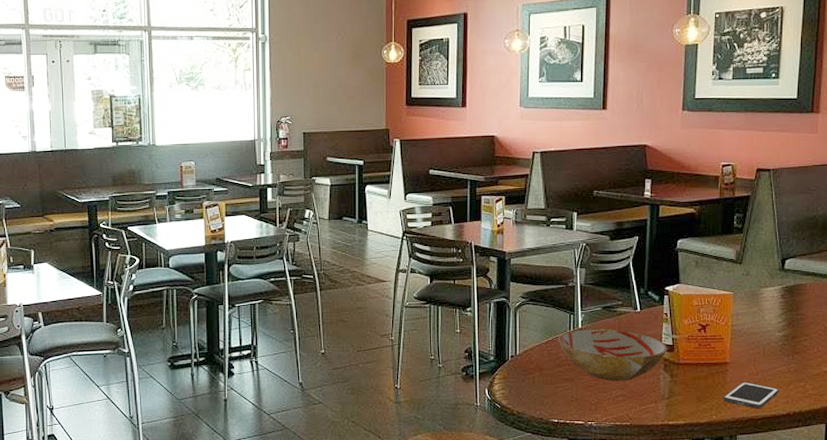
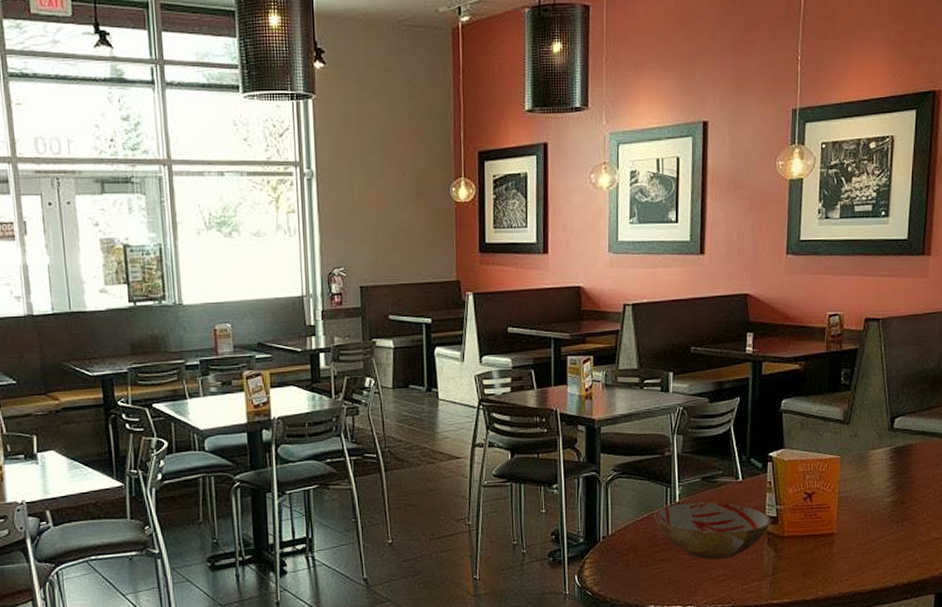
cell phone: present [723,381,779,409] -> none [829,552,887,582]

